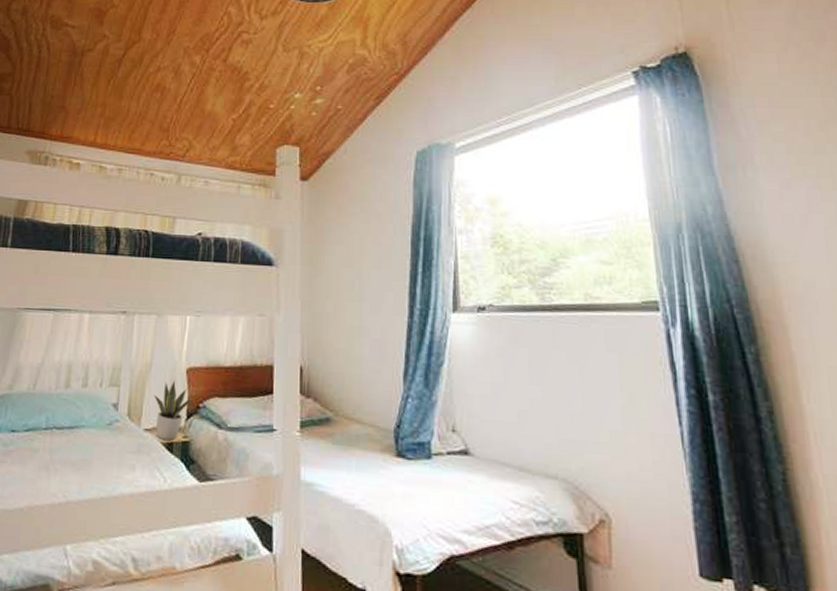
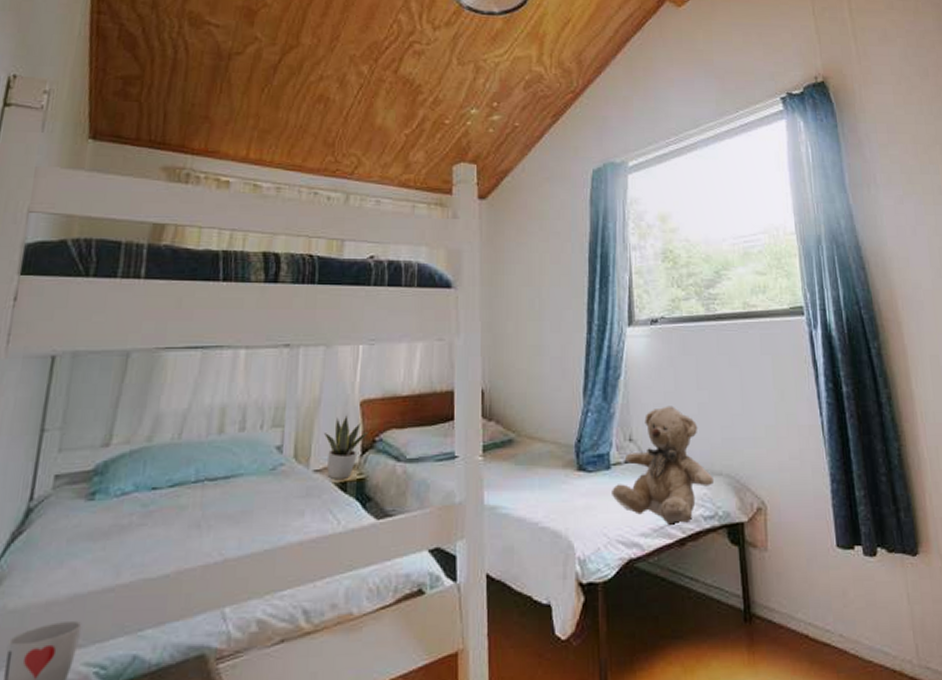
teddy bear: none [432,398,549,527] -> present [612,406,715,526]

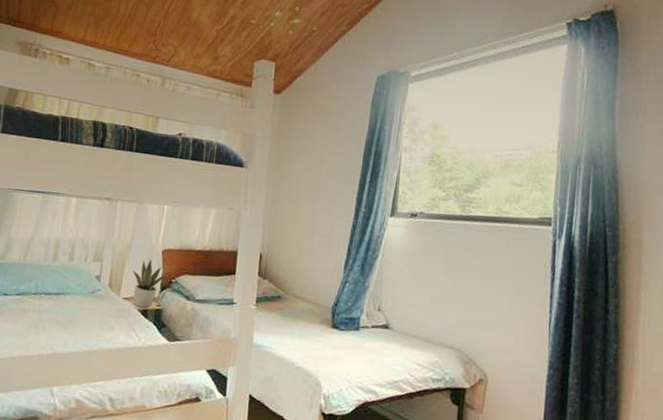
teddy bear: present [612,406,715,526] -> none [357,286,446,383]

